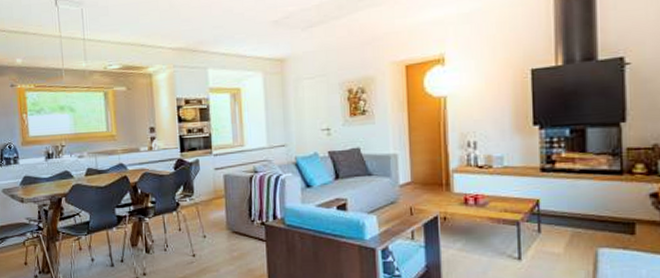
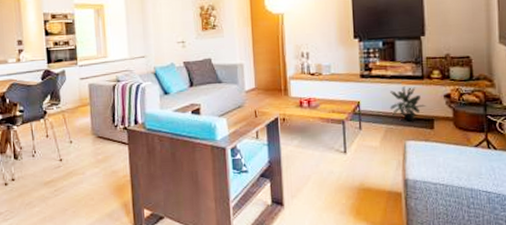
potted plant: none [577,182,625,225] -> present [390,86,426,122]

